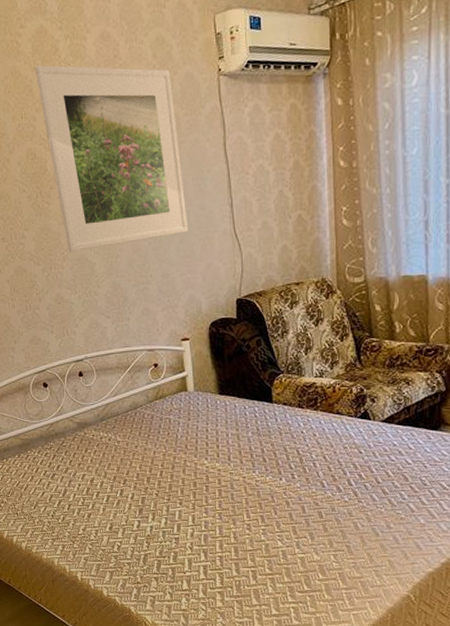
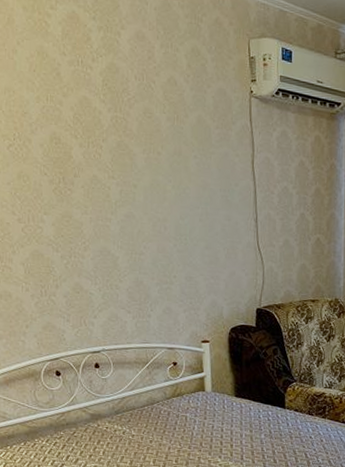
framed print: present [34,65,189,252] -> none [63,50,214,243]

